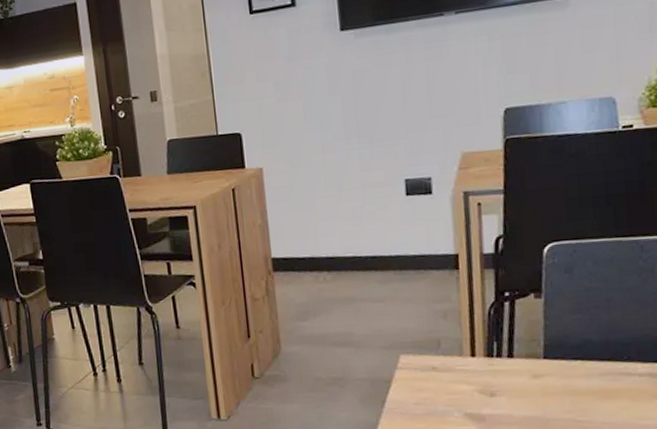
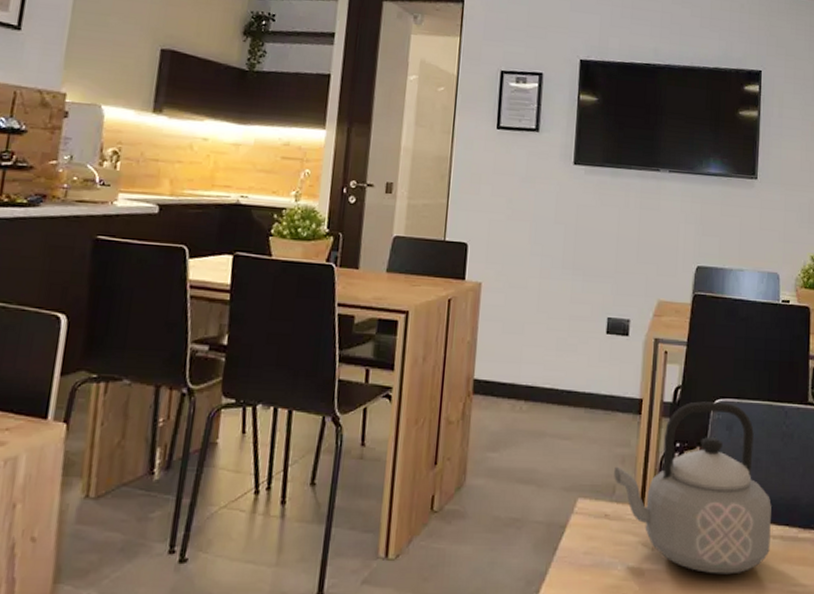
teapot: none [436,245,636,415] -> present [614,401,771,575]

